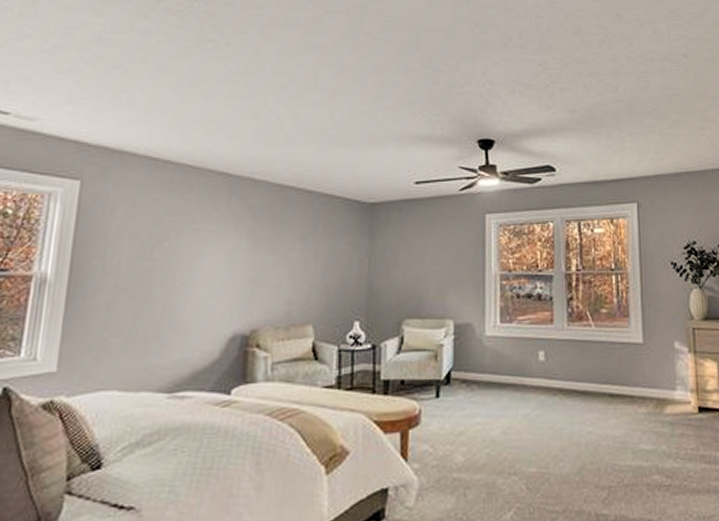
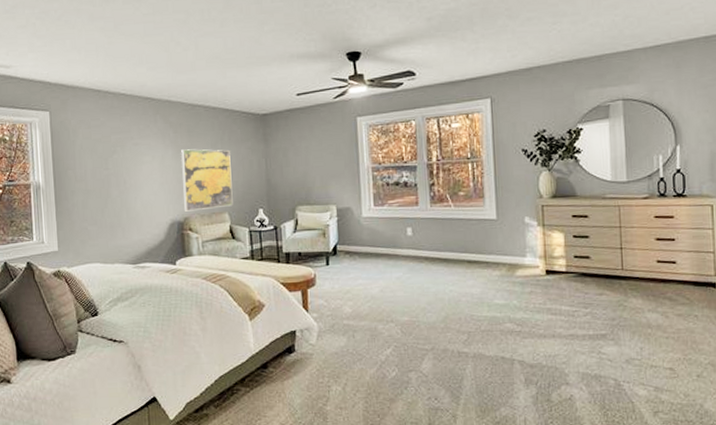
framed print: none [253,240,324,322] -> present [181,149,233,212]

